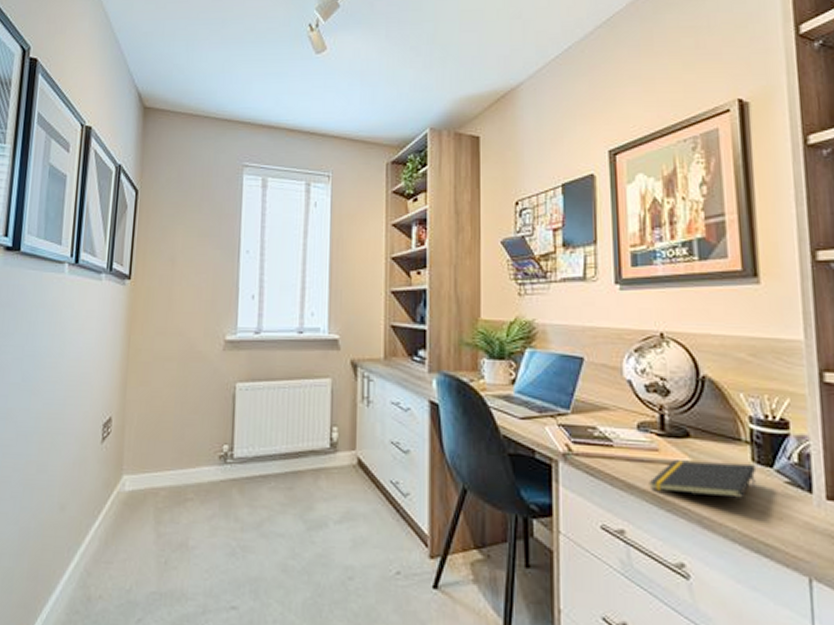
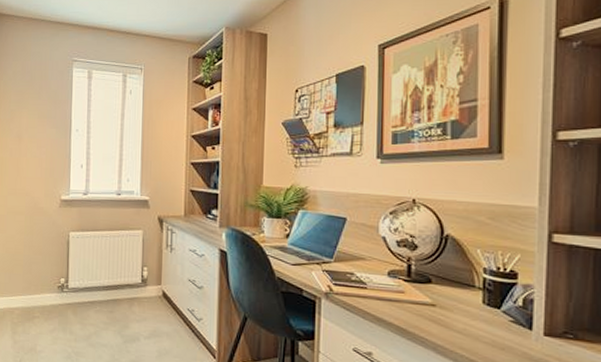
notepad: present [649,460,757,498] -> none [394,300,486,332]

